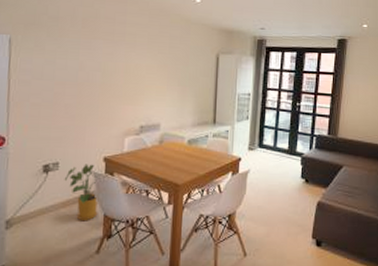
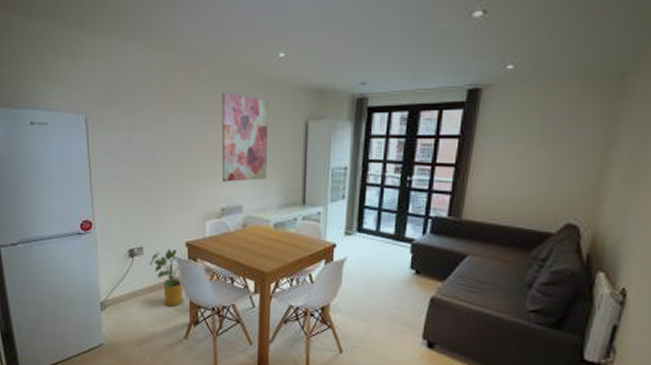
wall art: none [141,26,186,103] -> present [221,92,269,182]

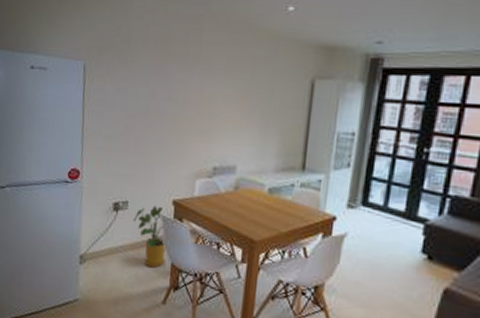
wall art: present [221,92,269,182] -> none [216,45,273,141]

